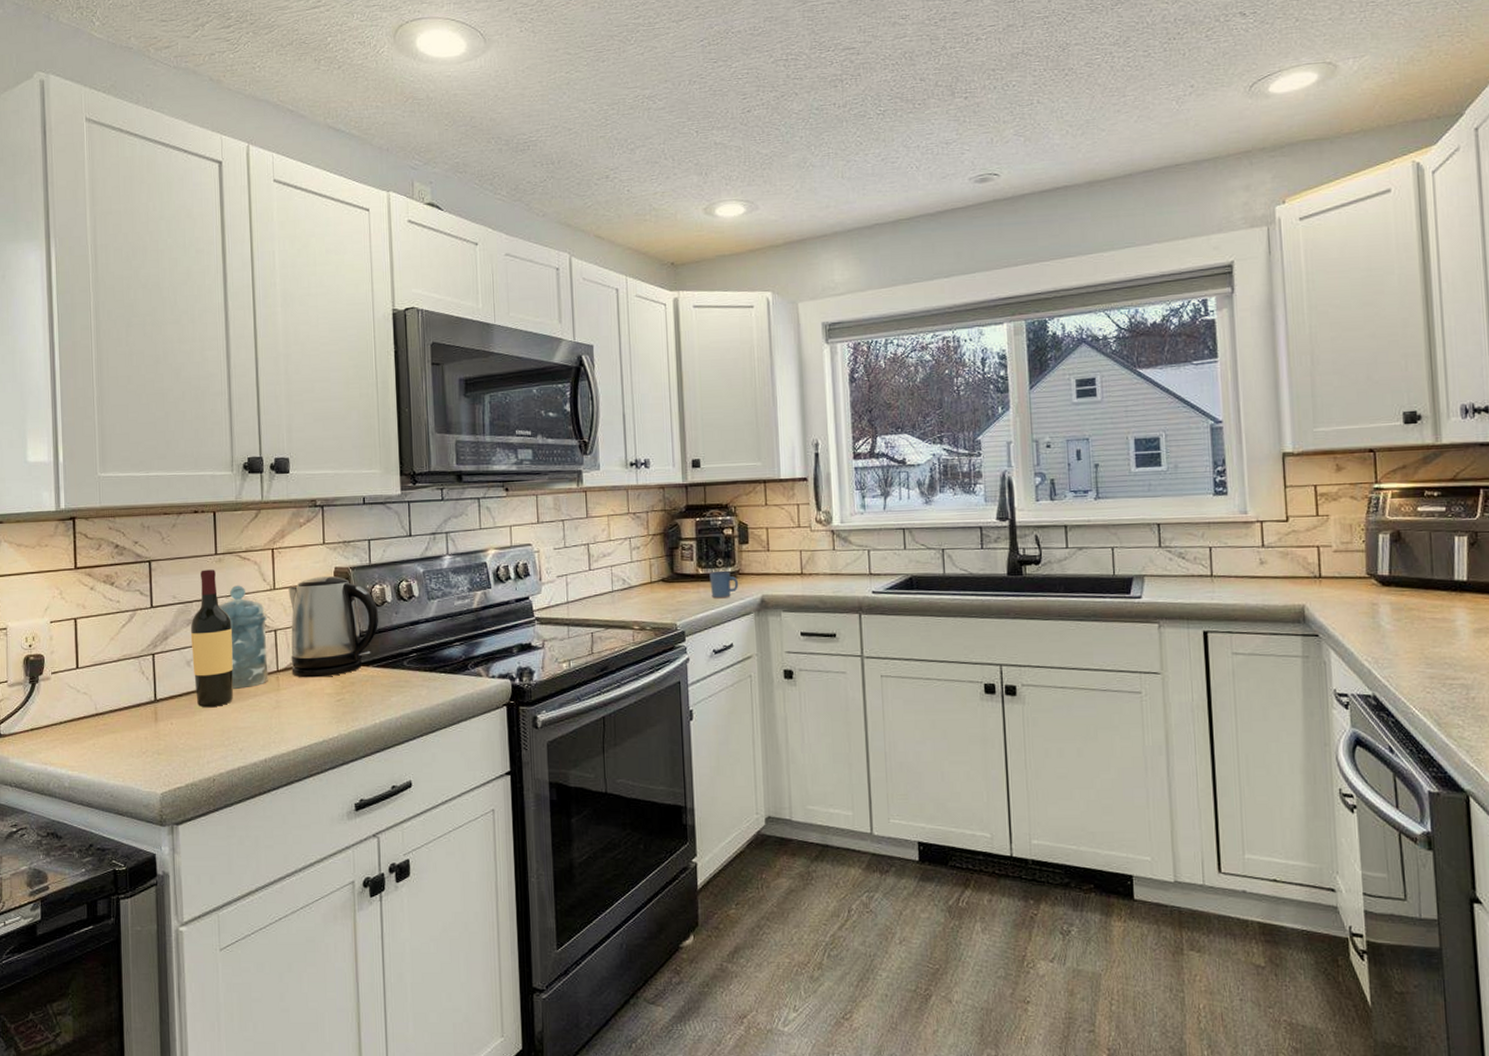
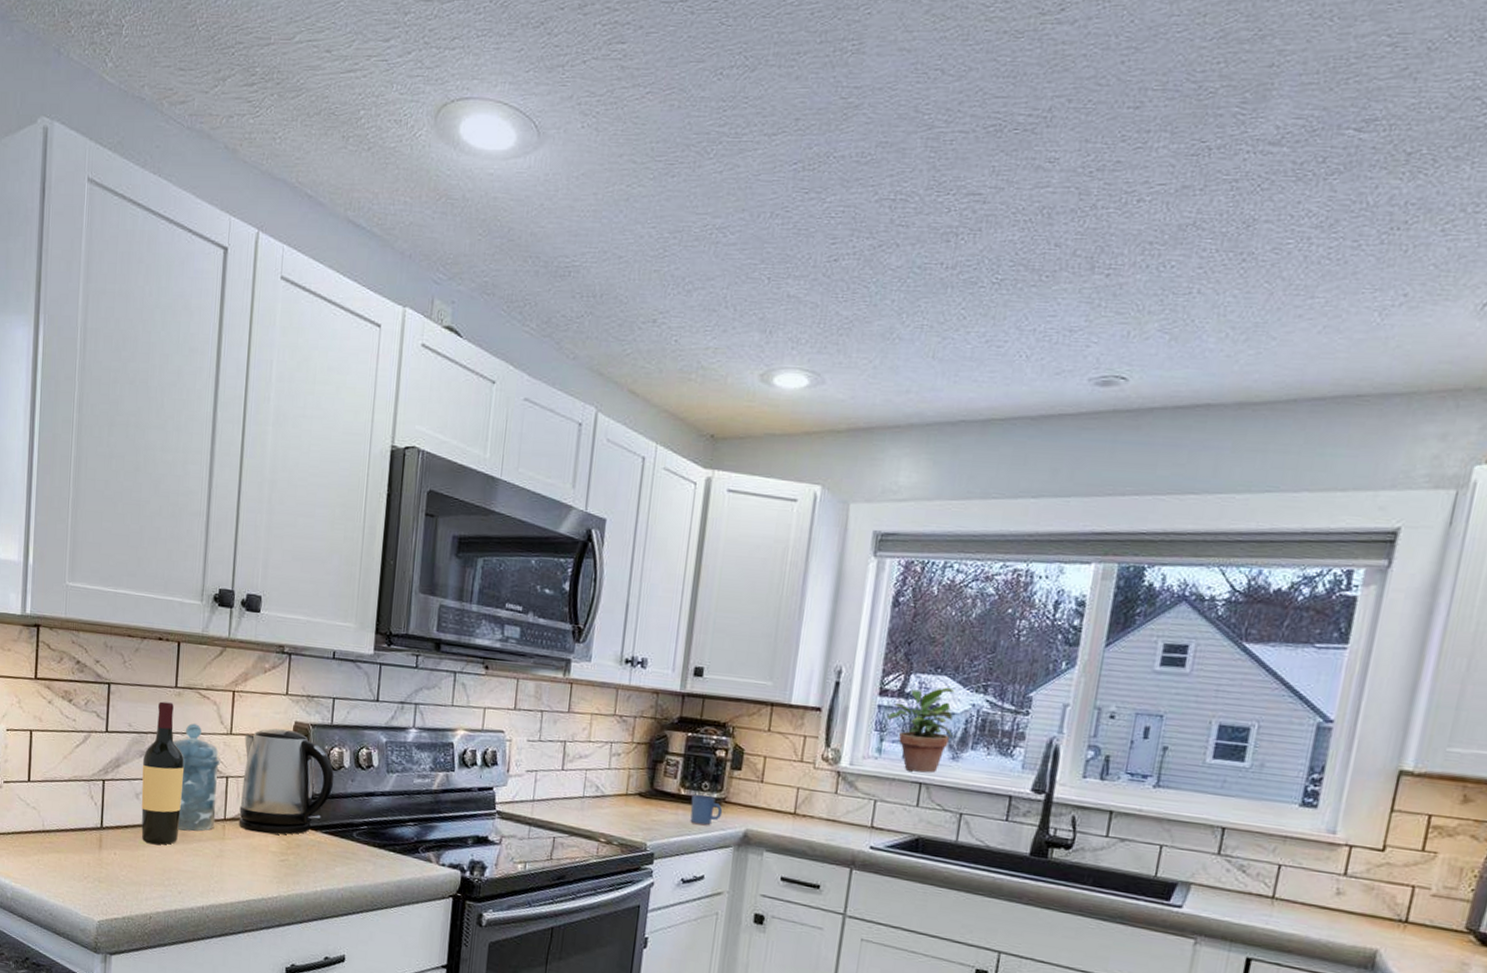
potted plant: none [864,444,922,520] -> present [887,688,955,774]

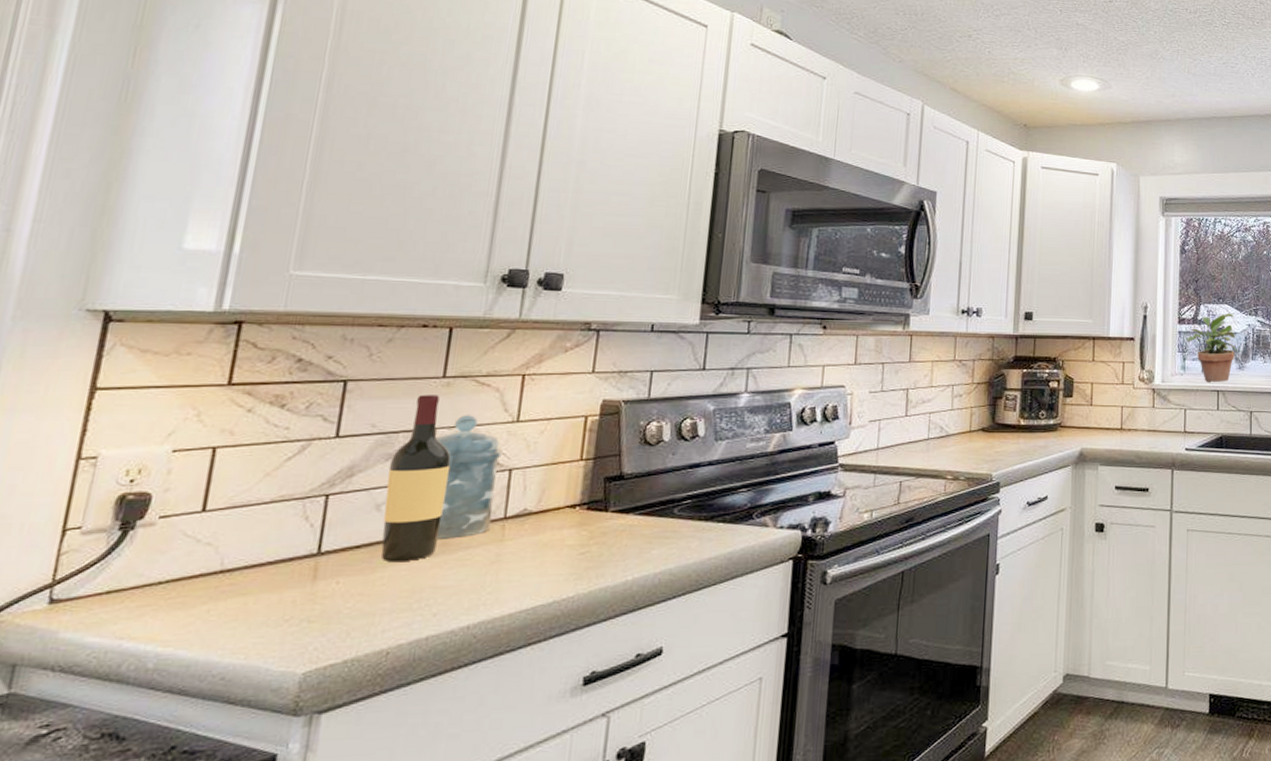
kettle: present [238,728,334,835] -> none [524,408,651,527]
mug: present [690,794,723,826] -> none [1030,422,1060,450]

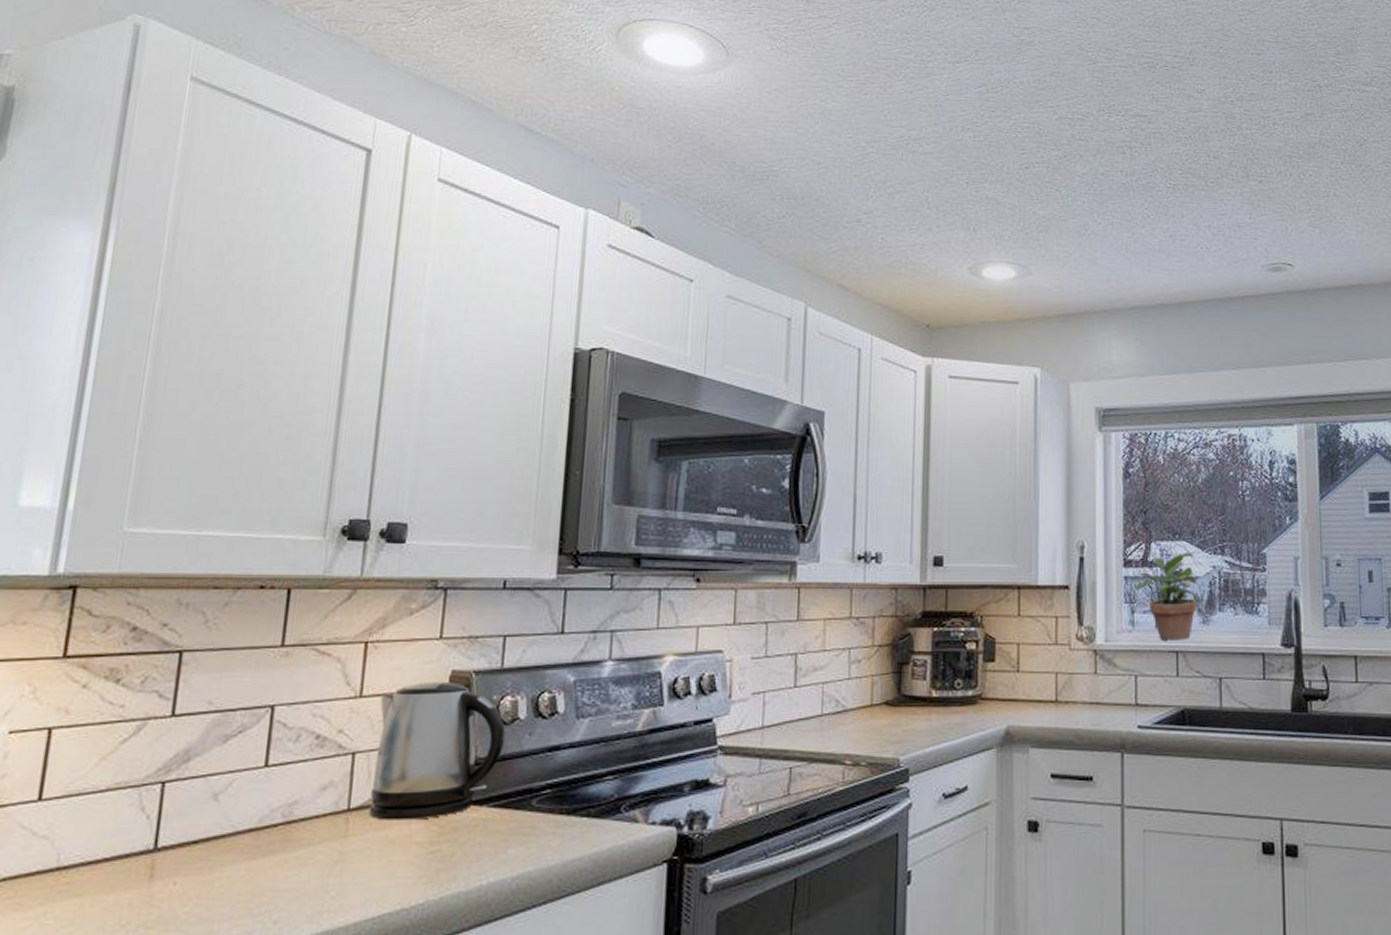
wine bottle: present [380,395,451,563] -> none [218,666,291,861]
canister: present [435,415,502,539] -> none [274,689,345,834]
kettle: none [524,408,651,527] -> present [368,681,506,821]

